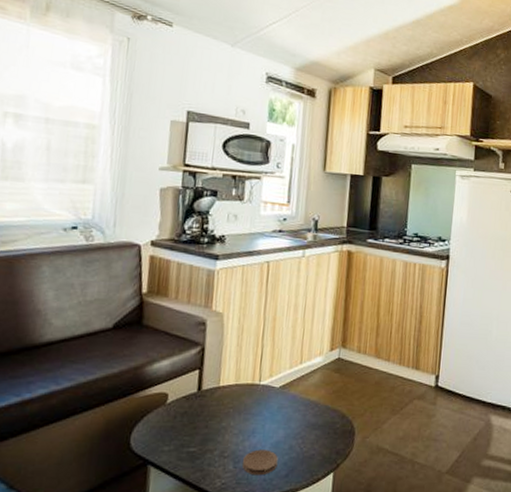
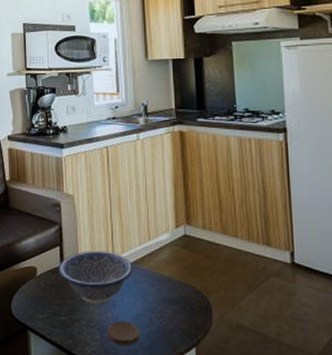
decorative bowl: none [194,374,280,432] -> present [58,250,133,304]

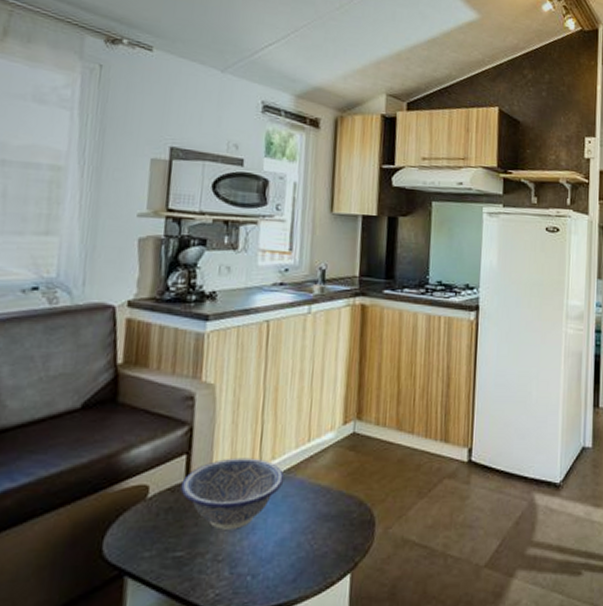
coaster: present [108,321,140,346] -> none [240,549,284,583]

